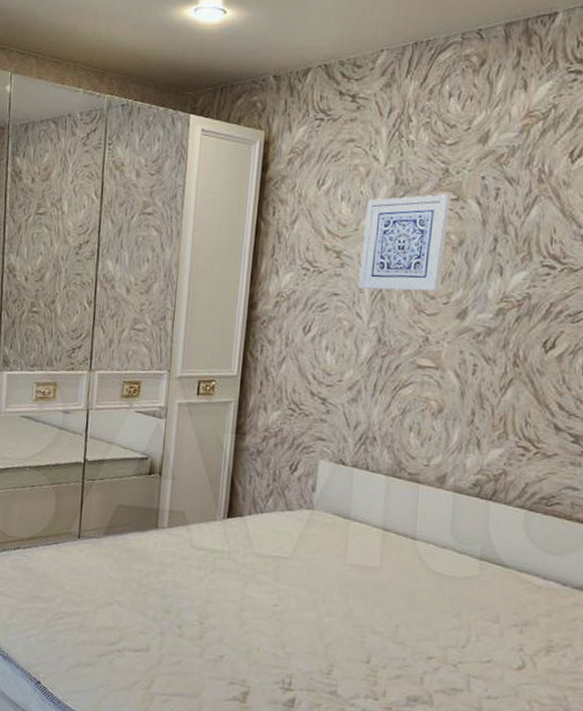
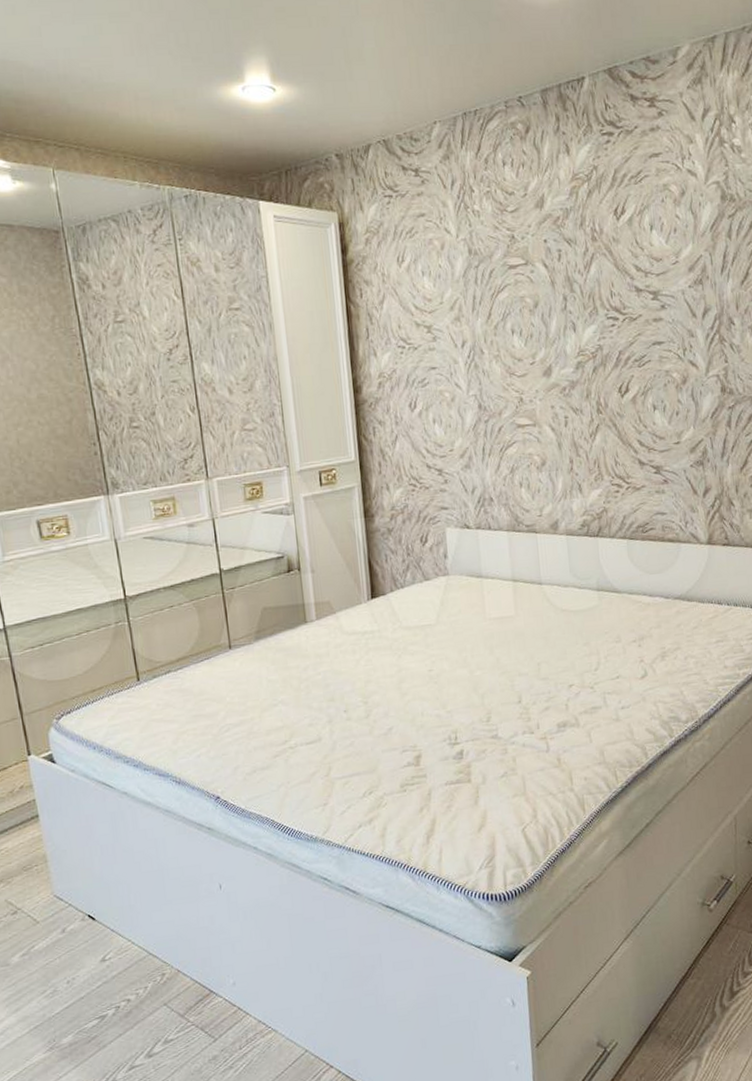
wall art: present [358,194,452,292] -> none [447,260,525,360]

